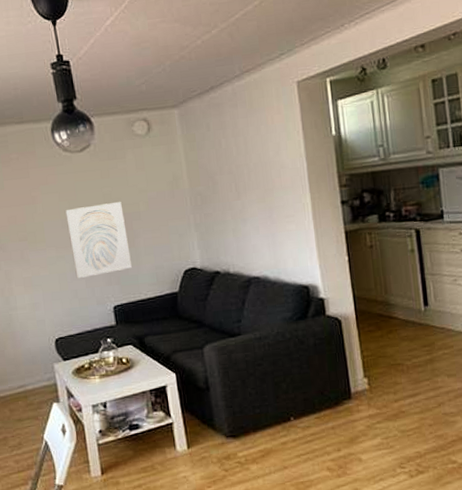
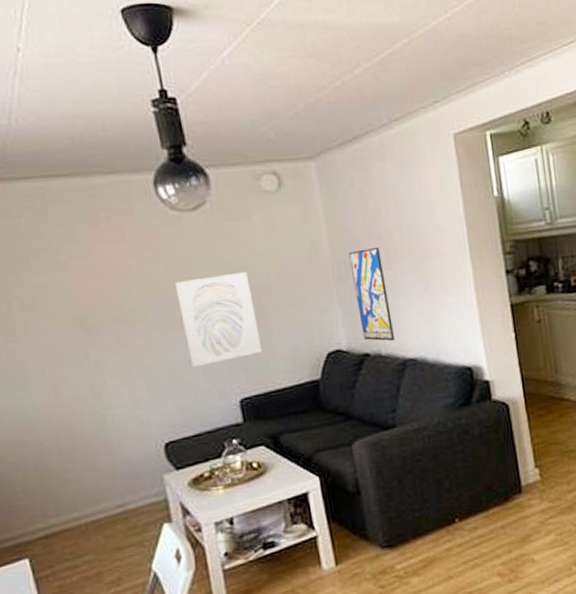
wall art: none [204,181,242,262] -> present [348,248,395,341]

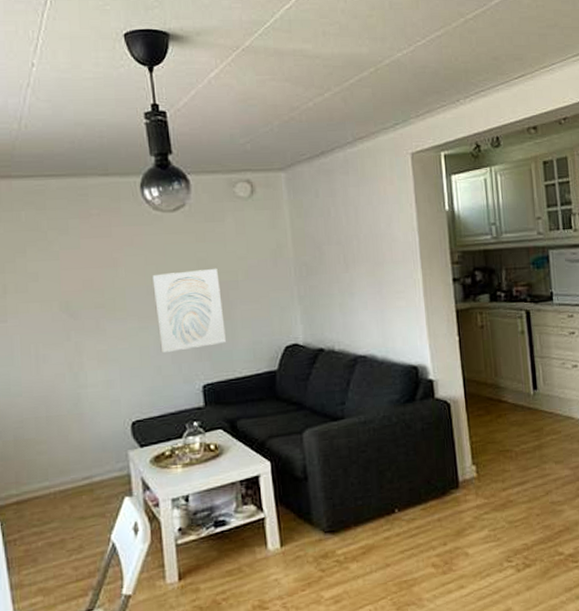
wall art: present [348,248,395,341] -> none [310,252,348,339]

